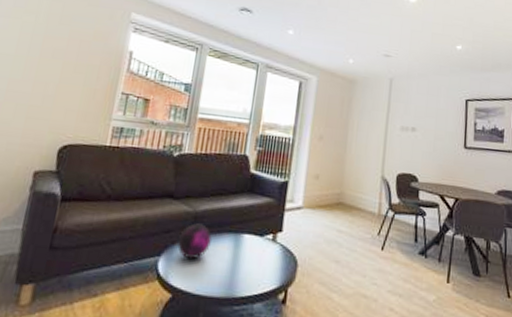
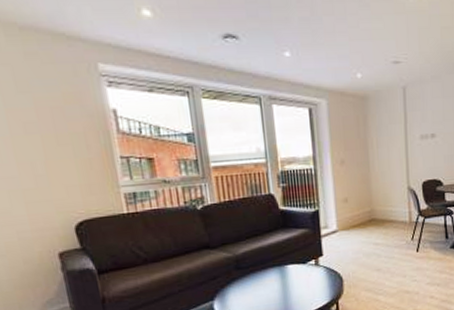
decorative orb: present [177,223,212,260] -> none [226,265,258,297]

